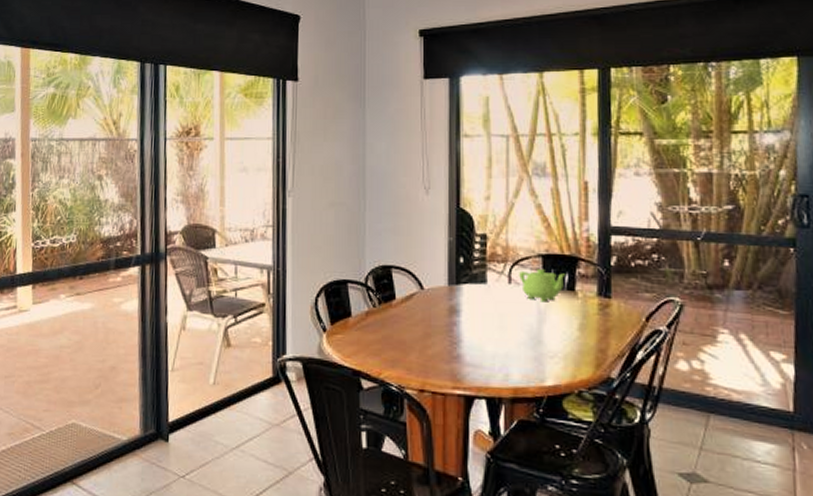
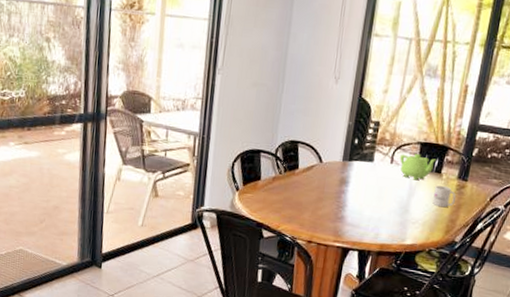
mug: none [570,307,601,334] -> present [431,185,457,208]

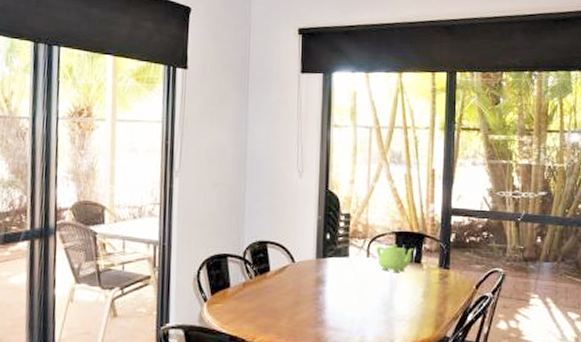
mug: present [431,185,457,208] -> none [416,277,441,300]

